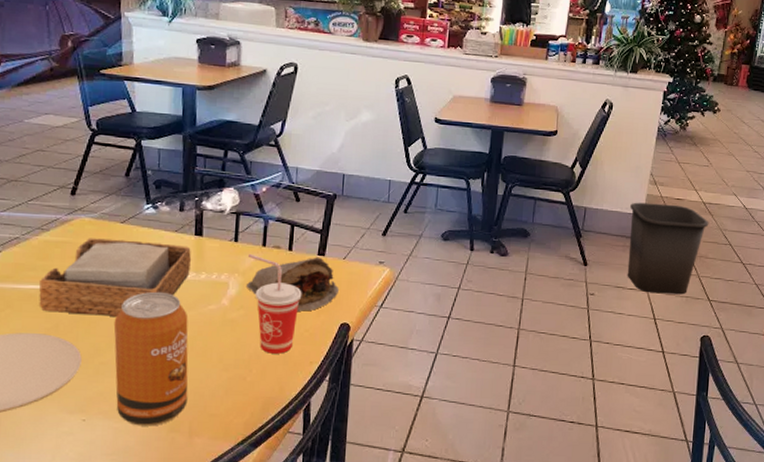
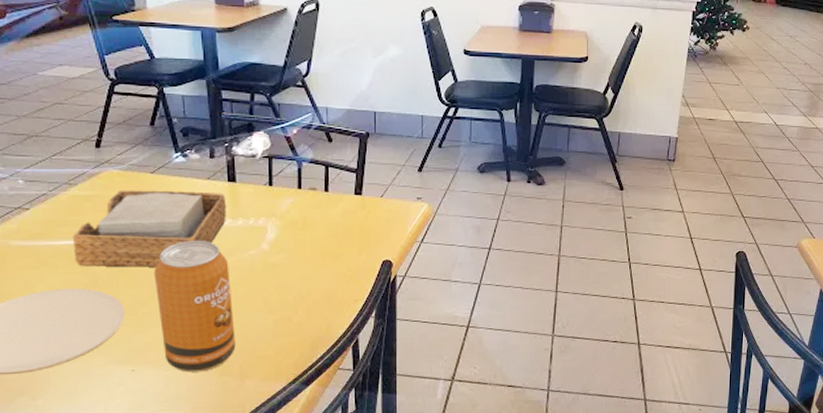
sandwich: present [246,257,339,311] -> none [284,196,378,251]
beverage cup: present [247,253,302,354] -> none [283,196,342,294]
waste bin: present [627,202,709,295] -> none [663,124,741,213]

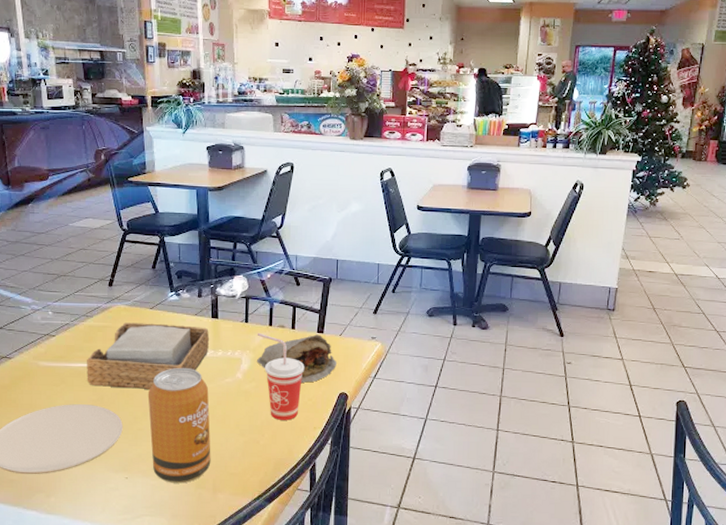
beverage cup: none [283,196,342,294] -> present [257,332,305,420]
sandwich: none [284,196,378,251] -> present [256,334,337,383]

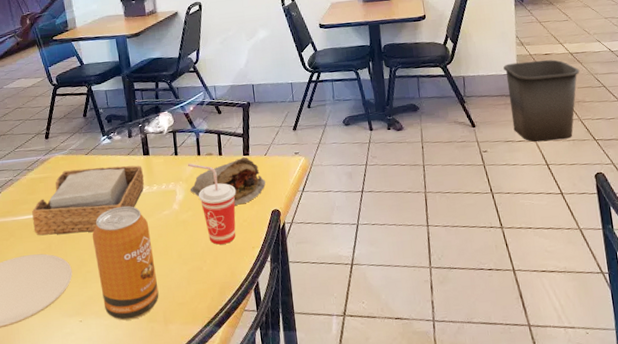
waste bin: none [602,276,682,362] -> present [503,59,580,142]

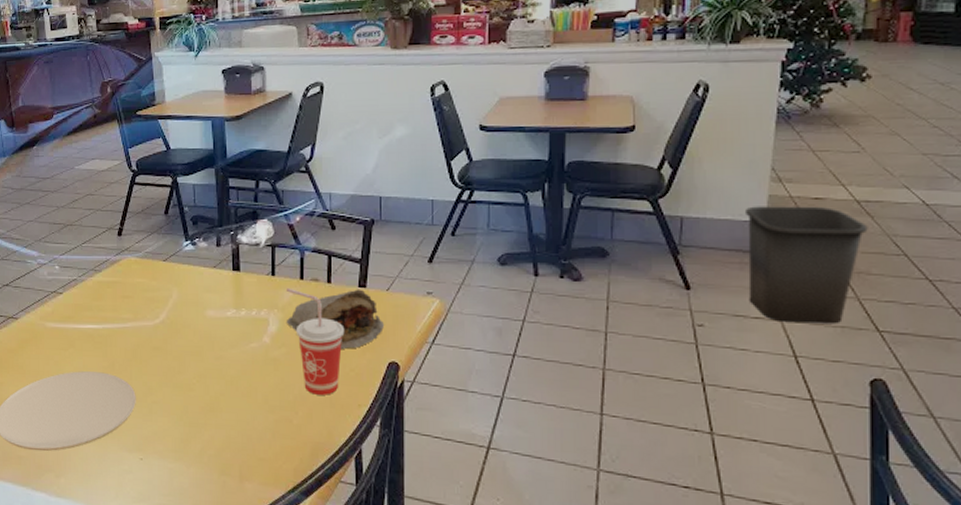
napkin holder: present [32,165,144,236] -> none [96,277,231,356]
soda can: present [92,205,159,321] -> none [162,329,236,468]

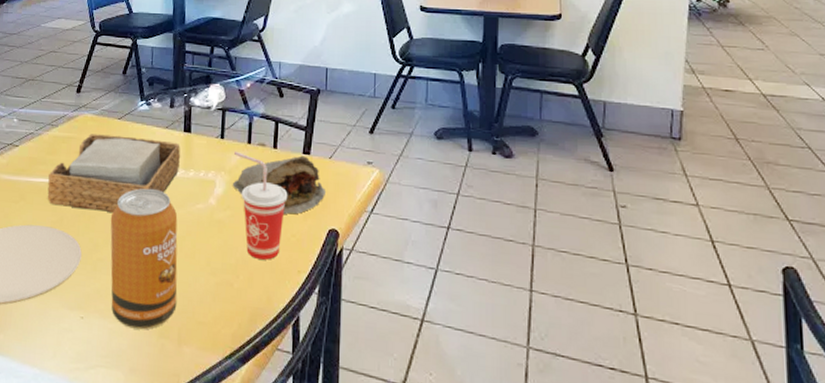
napkin holder: none [96,277,231,356] -> present [47,134,181,213]
soda can: none [162,329,236,468] -> present [110,188,178,330]
waste bin: present [746,206,868,324] -> none [663,94,775,211]

